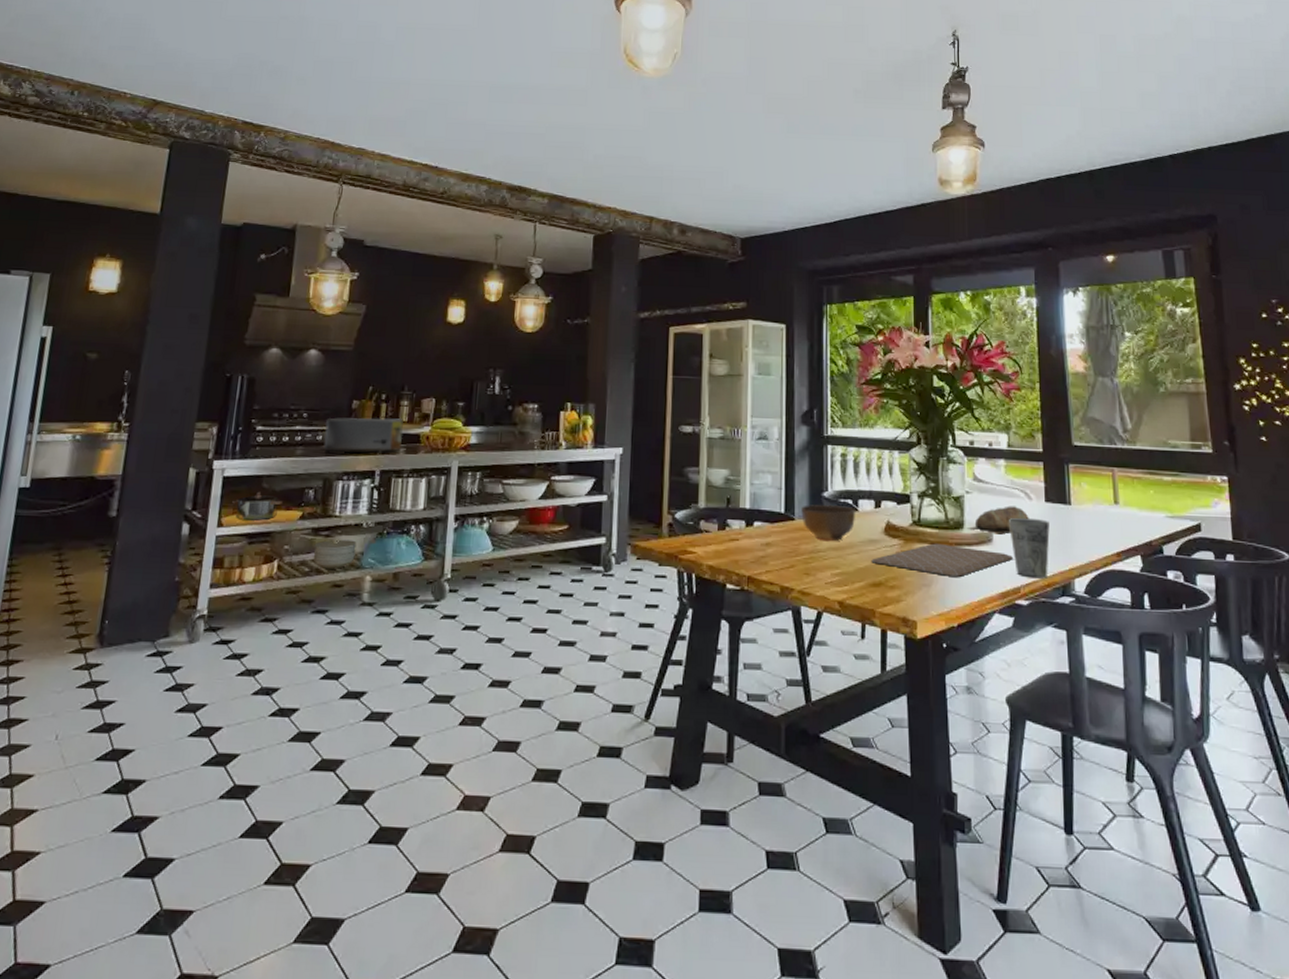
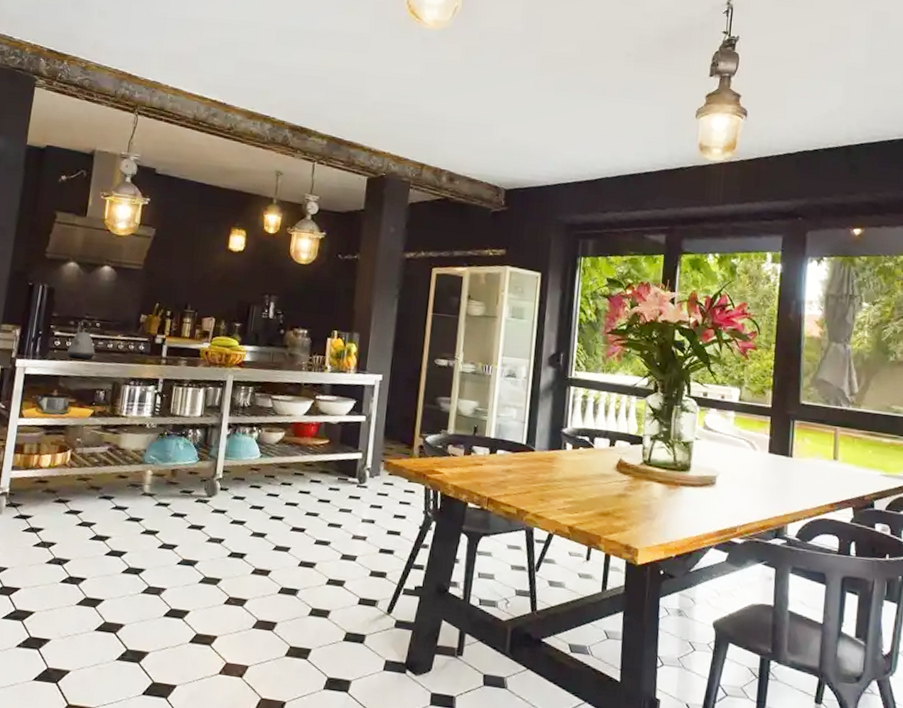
kettle: none [271,410,303,456] -> present [67,319,95,360]
bowl: present [313,539,357,569] -> none [101,436,140,463]
toaster: present [323,418,403,454] -> none [113,329,186,365]
bowl: present [801,505,856,541] -> none [541,438,592,473]
placemat: present [871,543,1013,578] -> none [601,482,733,514]
bread loaf: present [966,506,1029,535] -> none [692,454,752,479]
cup: present [1008,517,1050,578] -> none [731,464,770,521]

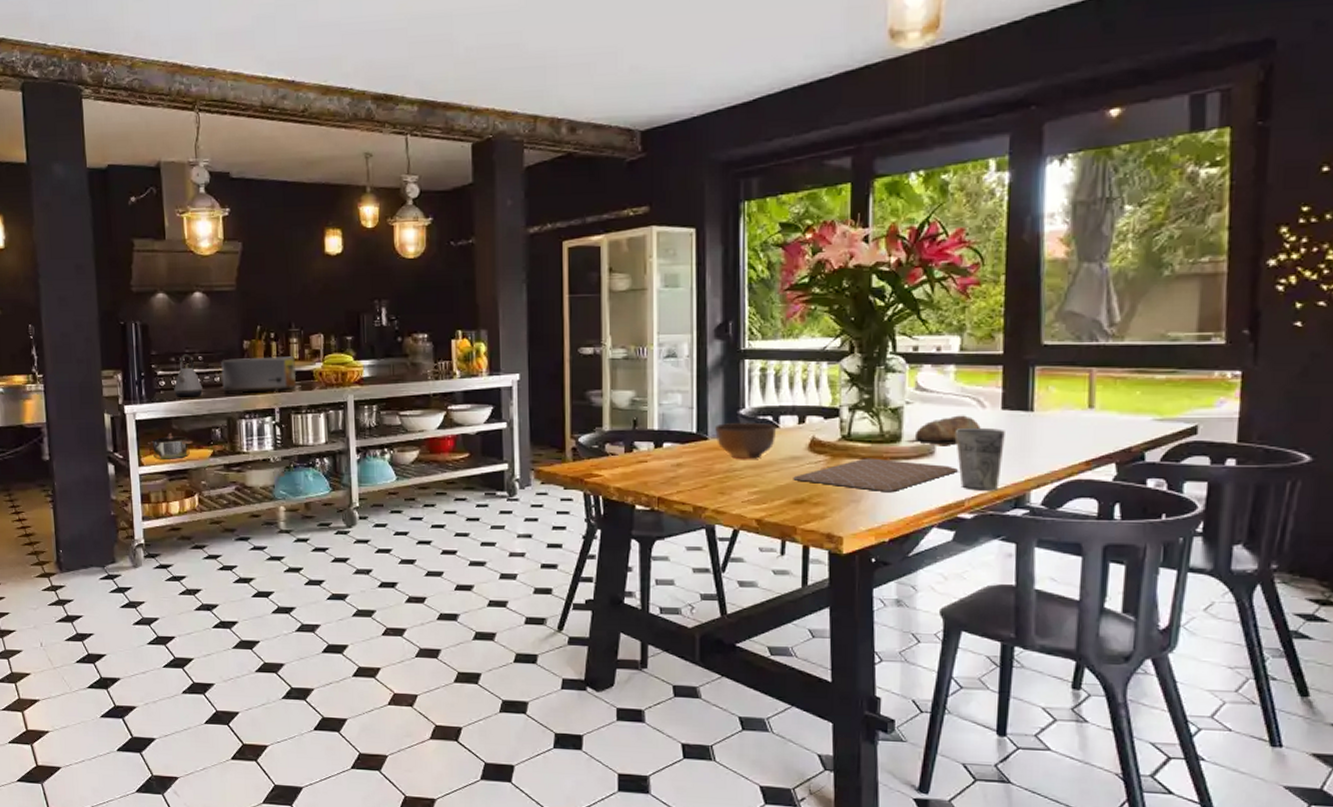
toaster: none [113,329,186,365] -> present [221,356,296,394]
bowl: none [541,438,592,473] -> present [715,423,777,459]
placemat: none [601,482,733,514] -> present [793,458,958,493]
bread loaf: none [692,454,752,479] -> present [904,415,981,446]
cup: none [731,464,770,521] -> present [954,427,1005,491]

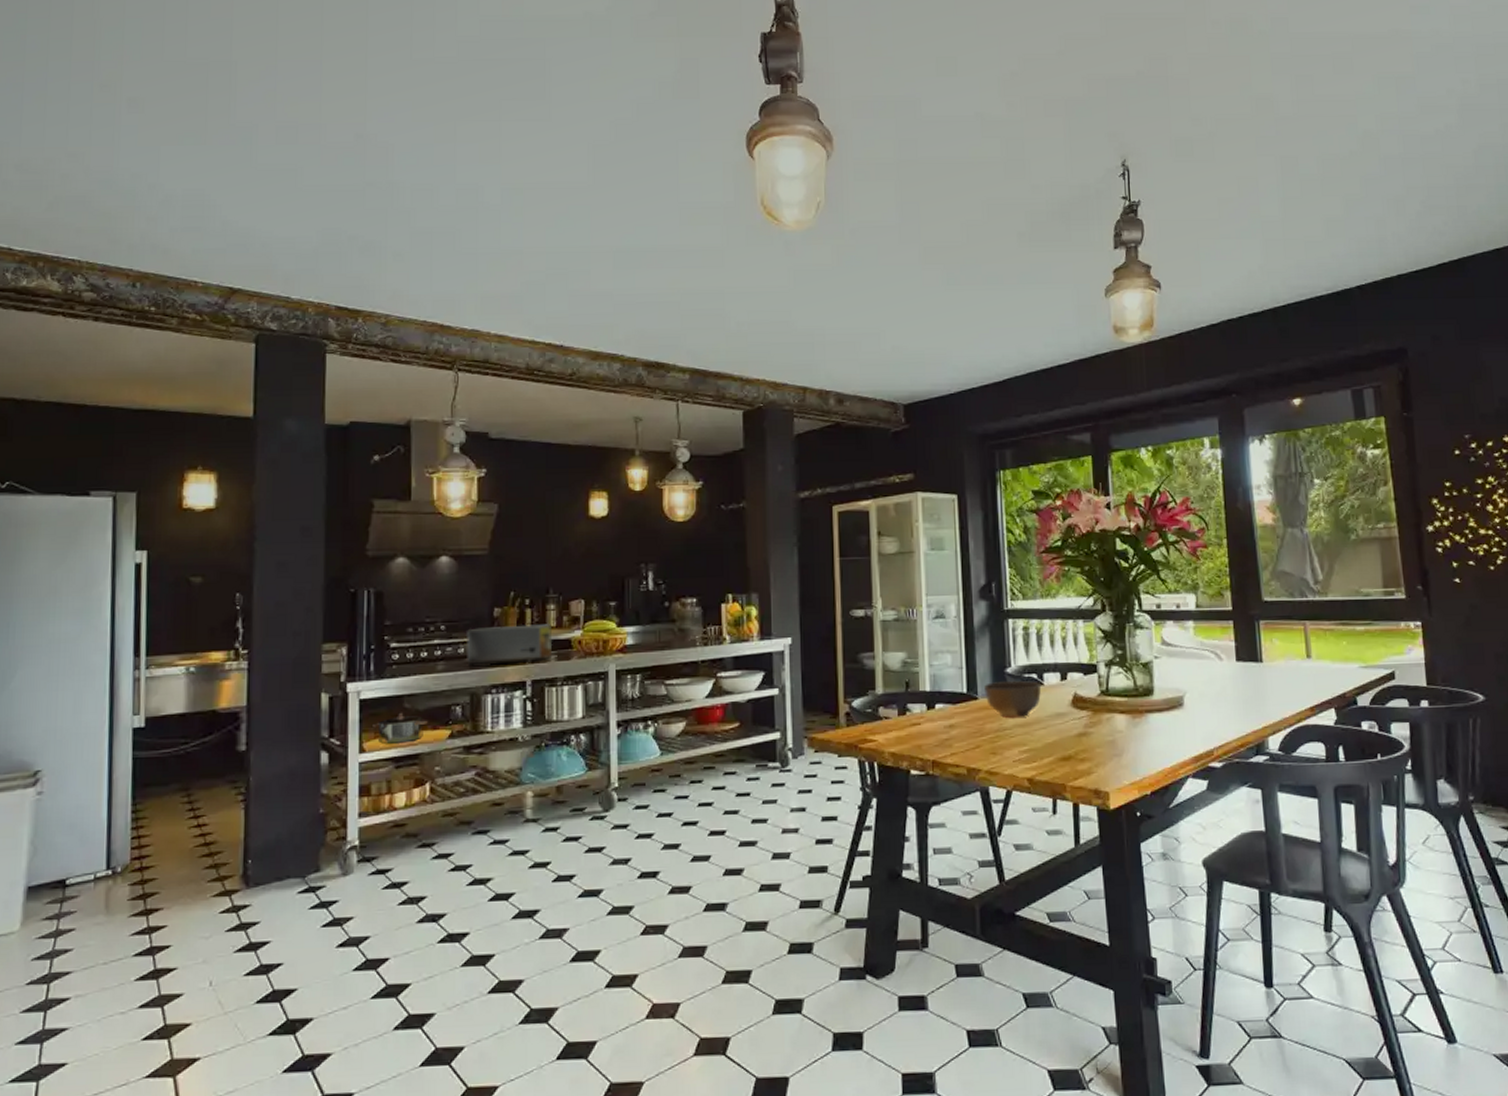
kettle: present [174,354,203,399] -> none [409,623,443,673]
placemat: present [793,458,958,493] -> none [1059,711,1205,745]
bread loaf: present [904,415,981,446] -> none [1156,668,1220,698]
cup: present [954,427,1005,491] -> none [1198,678,1242,740]

